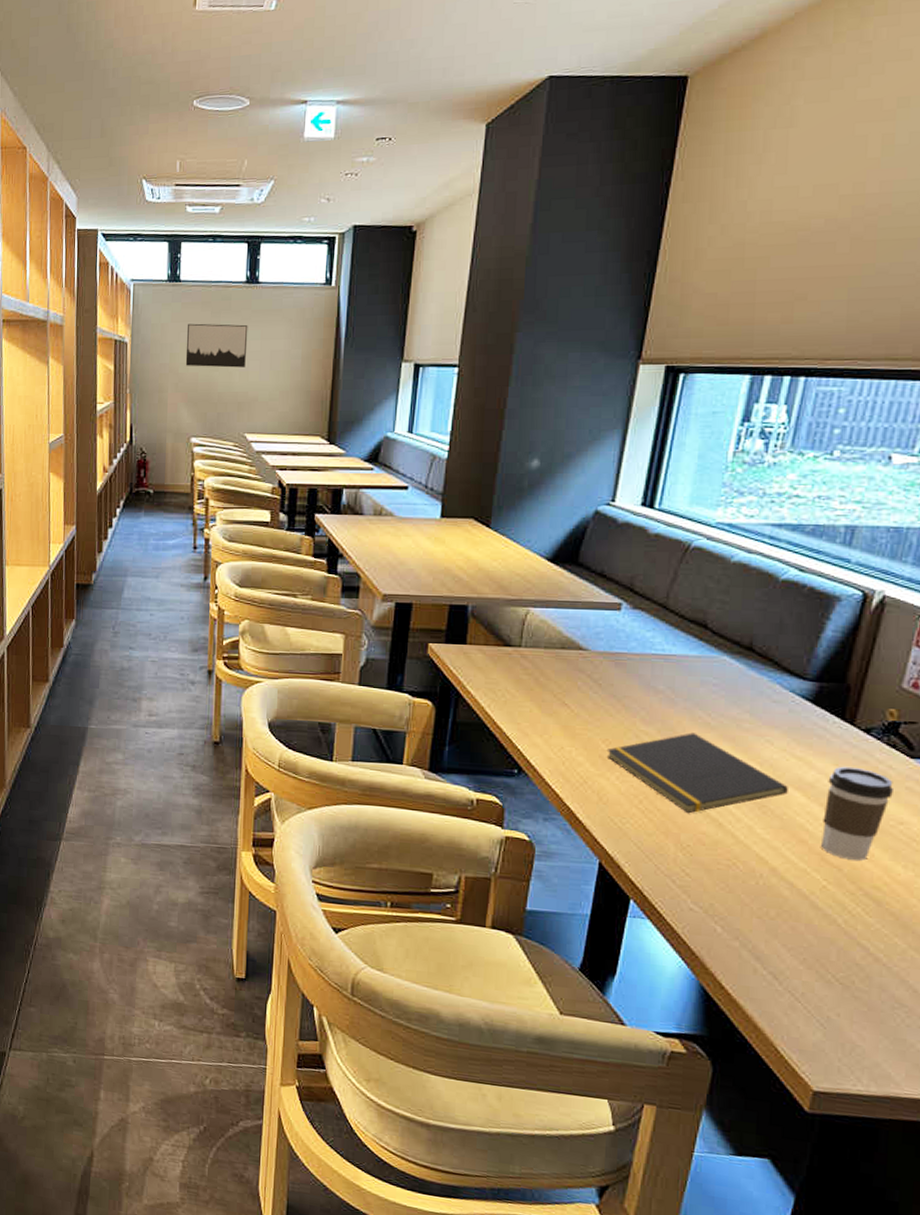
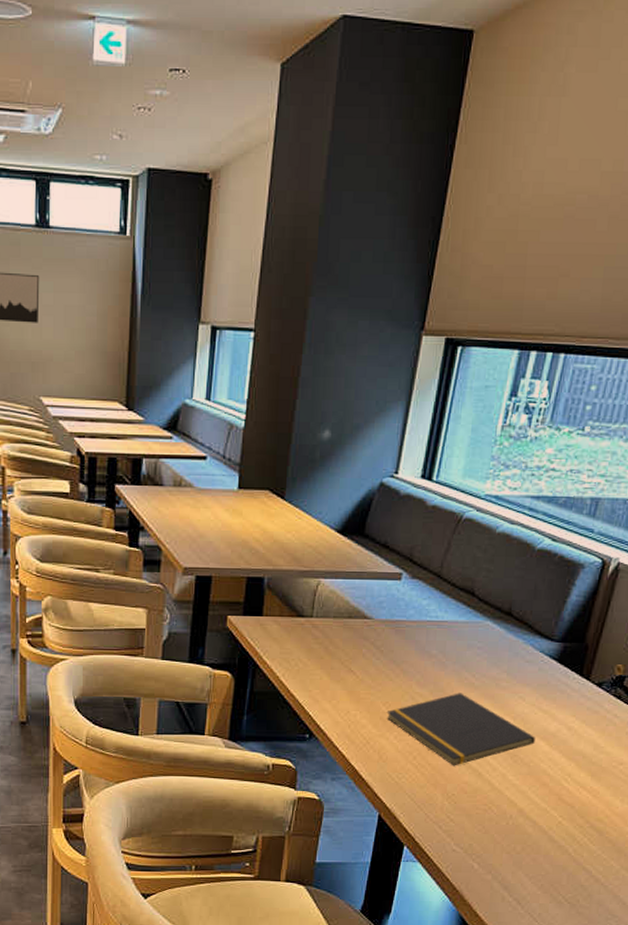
coffee cup: present [821,766,893,861] -> none [559,717,617,798]

